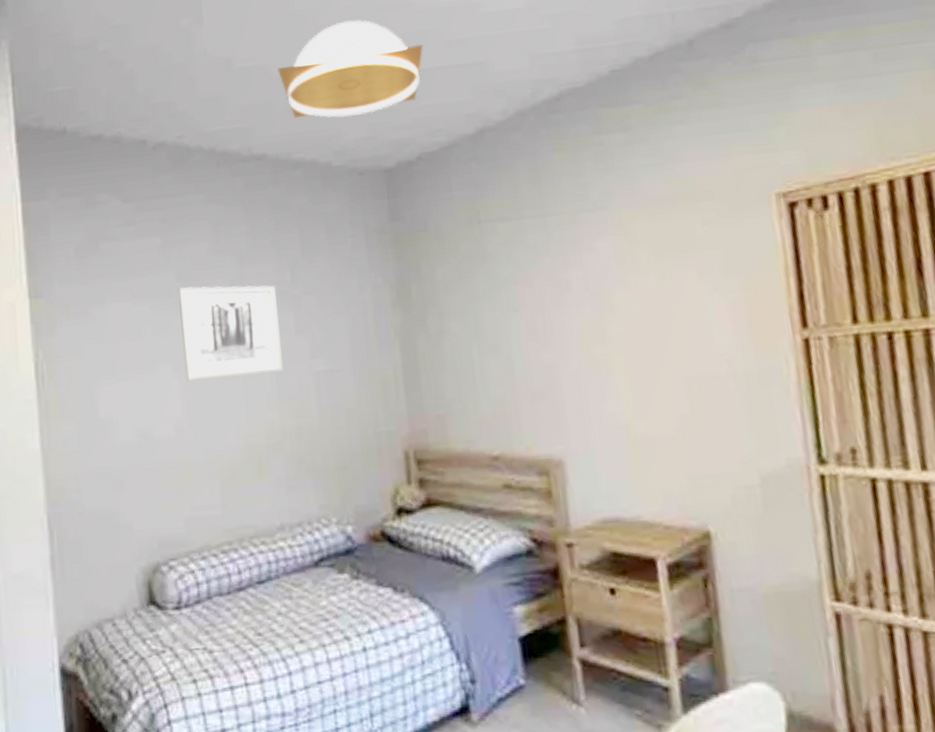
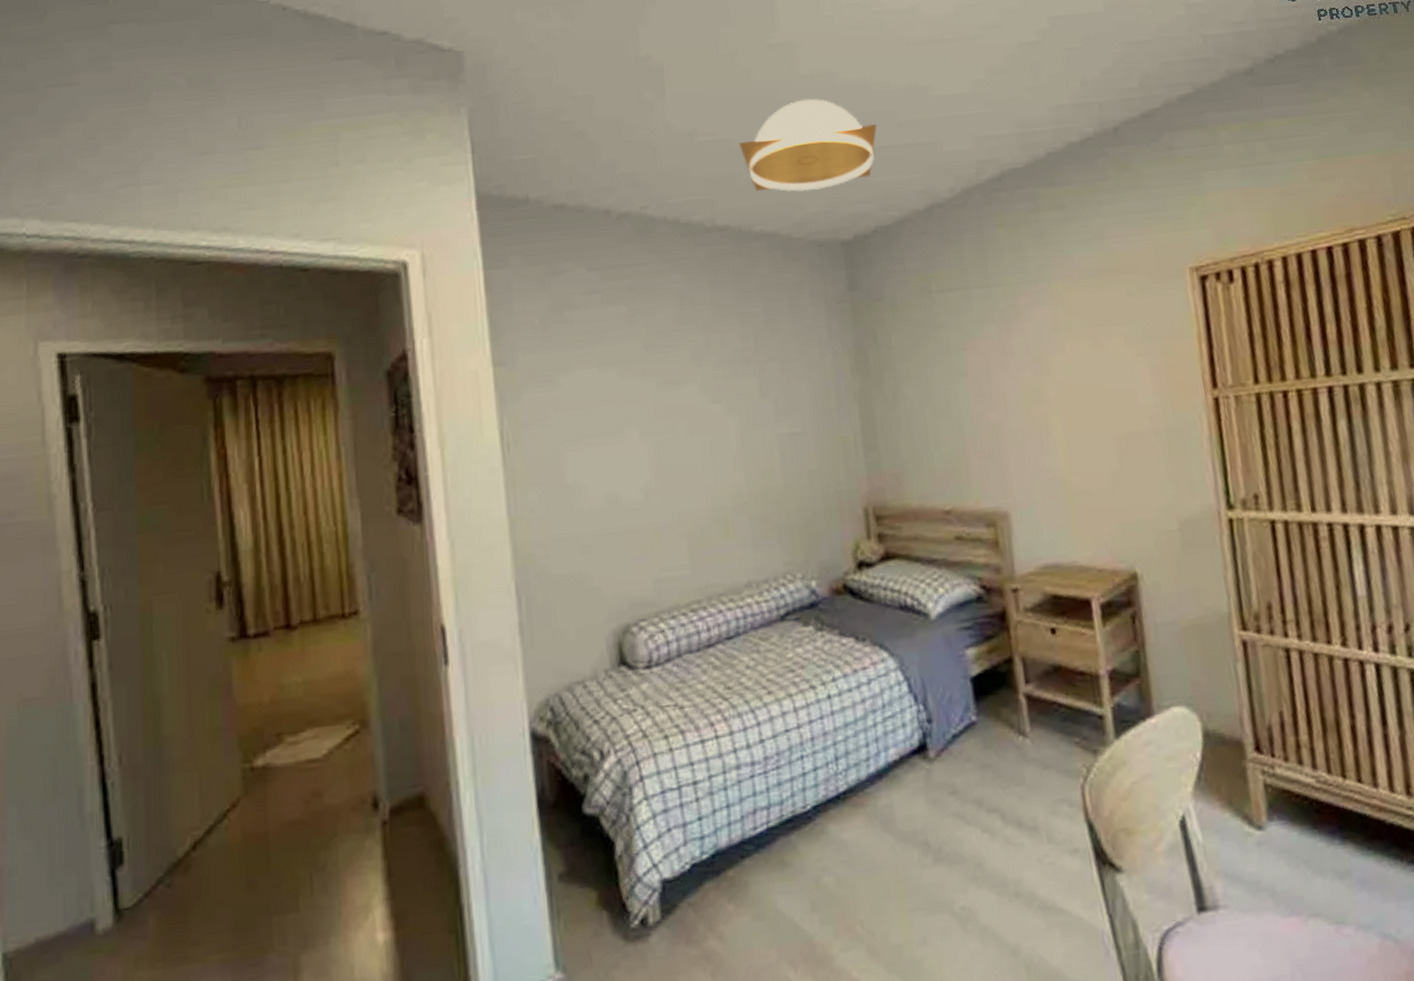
wall art: present [177,285,283,382] -> none [643,352,748,447]

